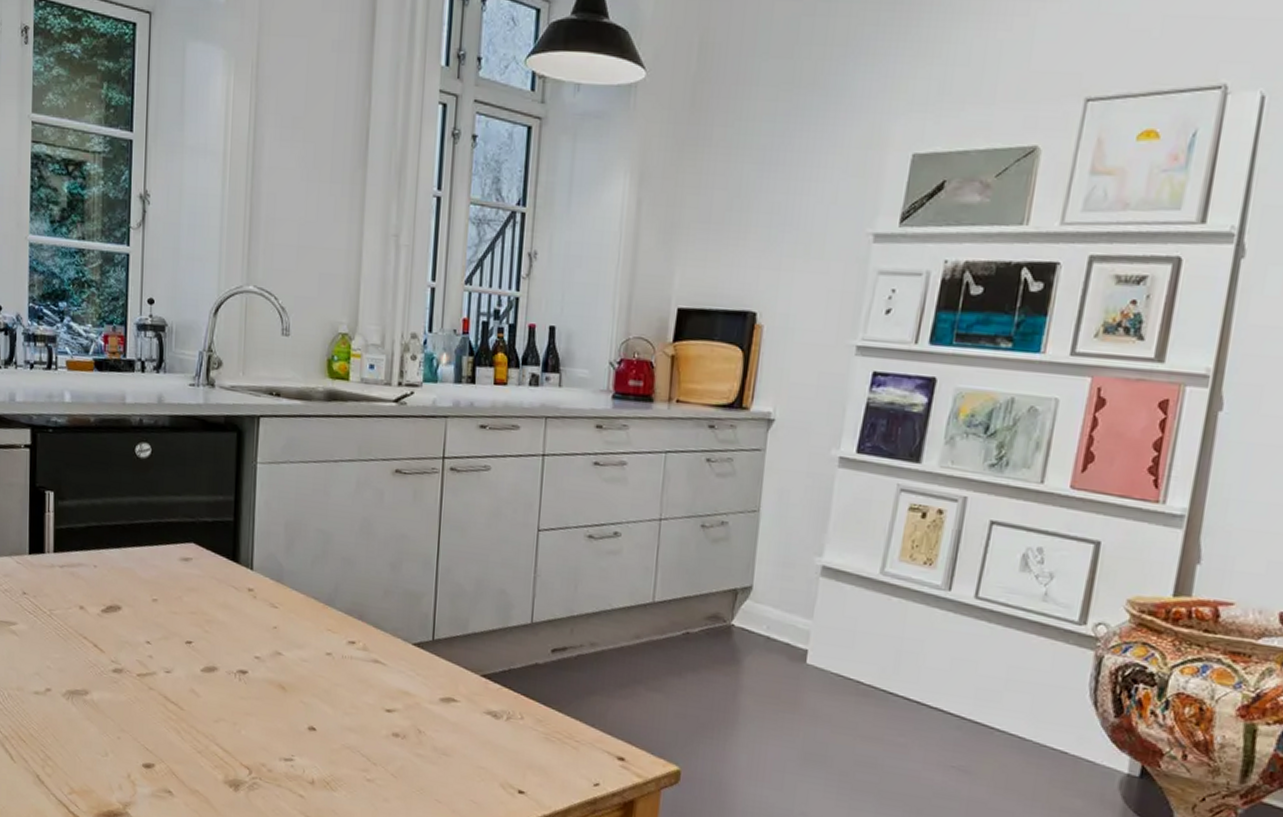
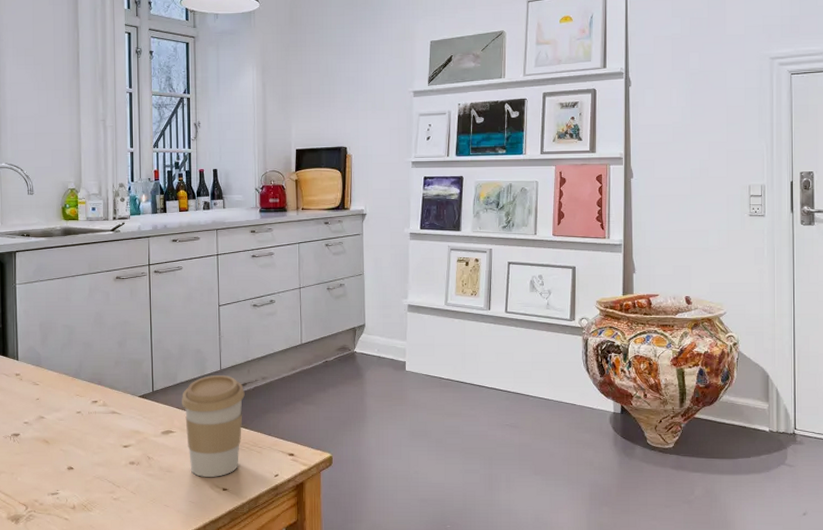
coffee cup: none [472,629,563,773] -> present [182,375,245,477]

